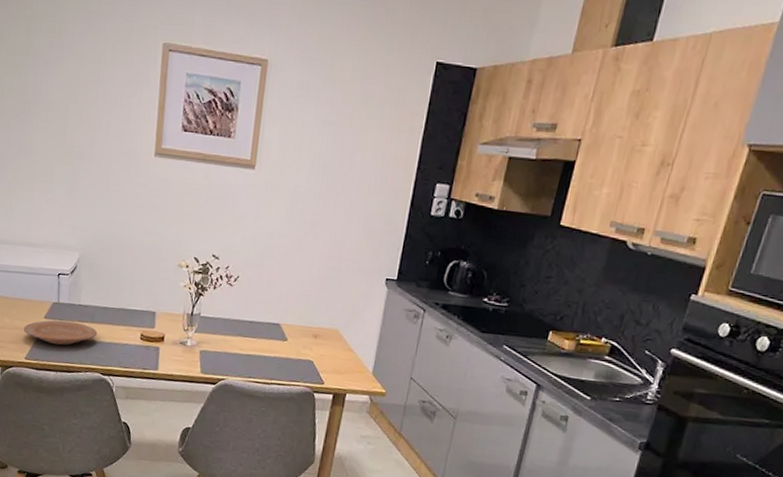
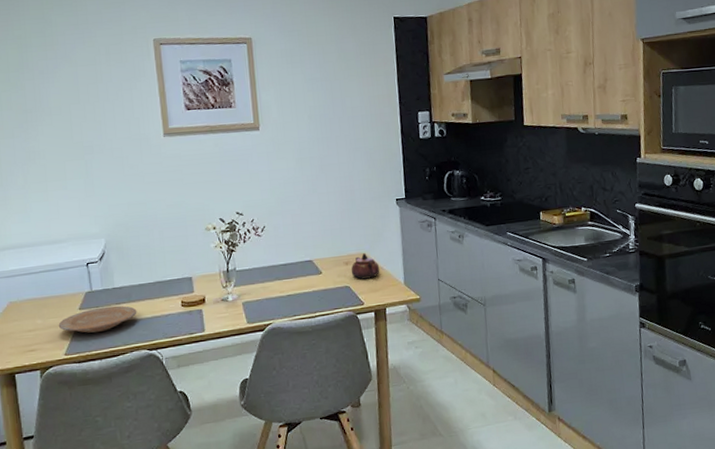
teapot: none [318,330,350,359] -> present [351,253,380,280]

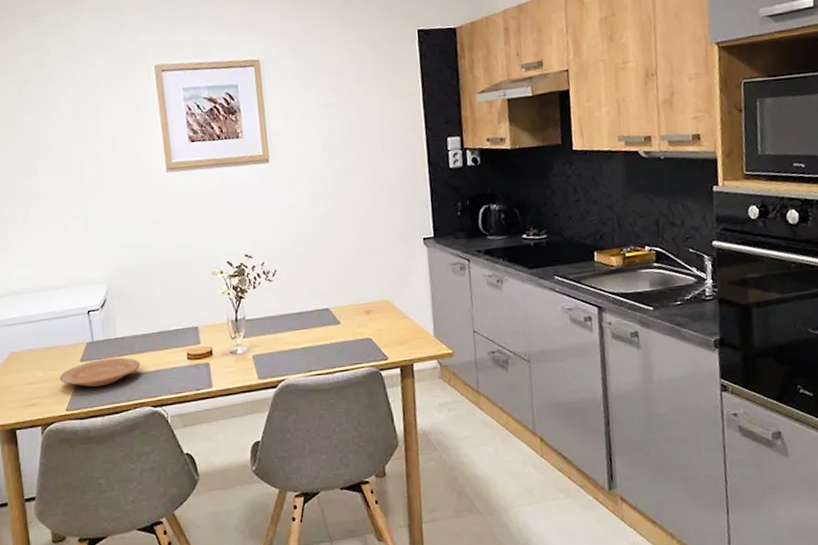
teapot: present [351,253,380,280] -> none [372,301,406,331]

